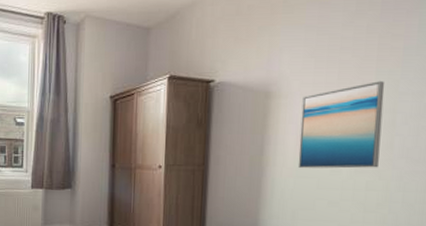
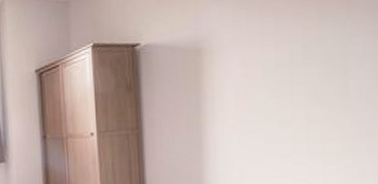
wall art: present [297,81,385,169] -> none [237,24,333,124]

